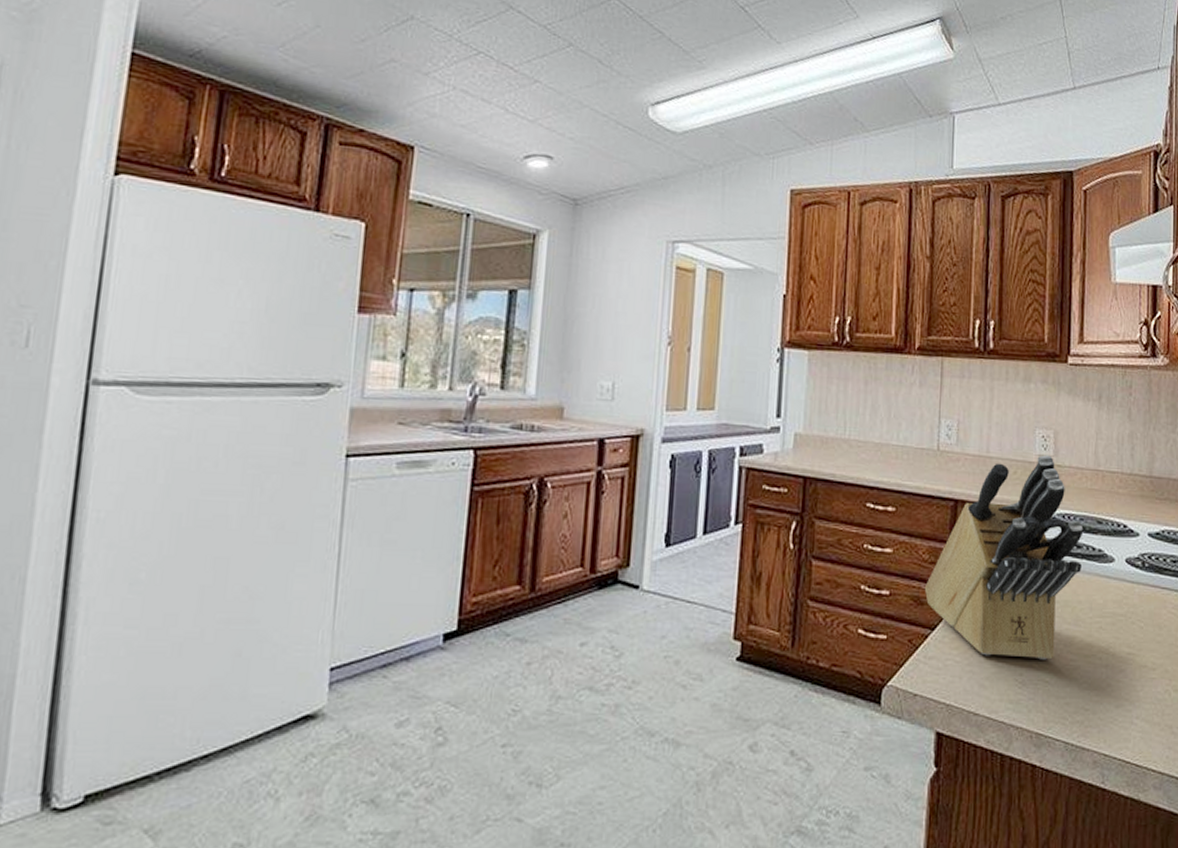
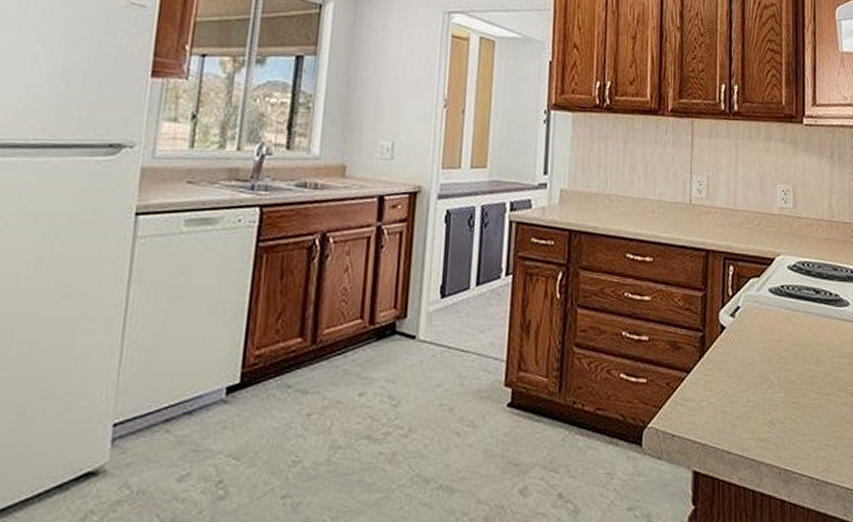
knife block: present [924,455,1084,660] -> none [680,207,821,399]

